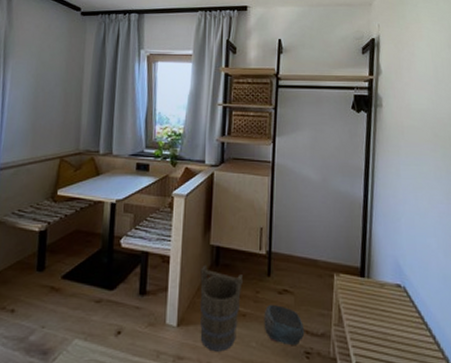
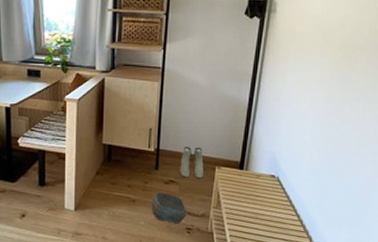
bucket: present [199,264,244,352] -> none [94,160,134,229]
boots: none [294,249,321,288] -> present [180,147,204,179]

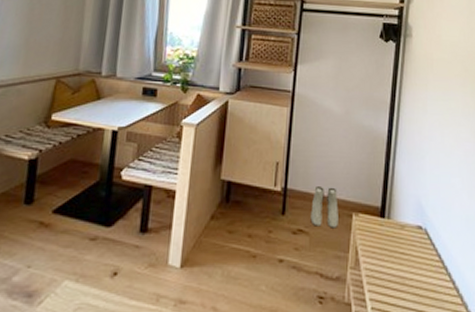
rock: present [151,193,187,223] -> none [275,246,319,289]

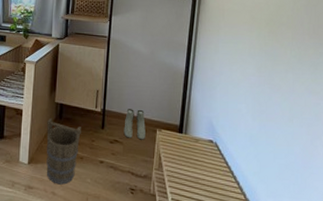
bucket: none [205,200,256,296] -> present [46,117,82,185]

